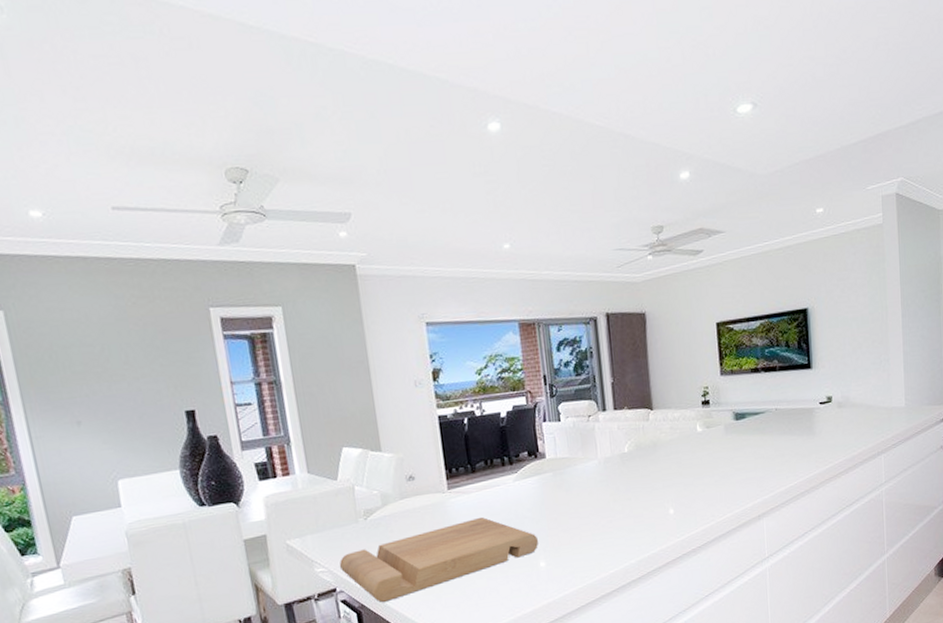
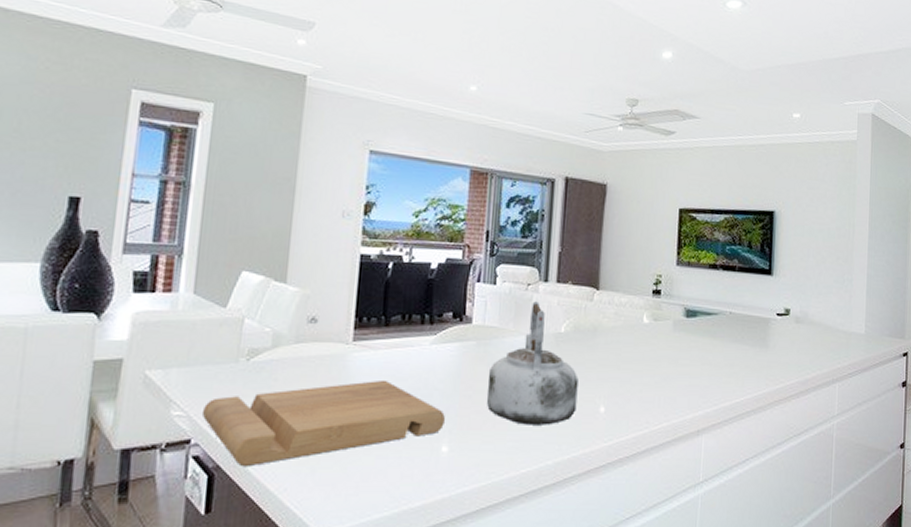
kettle: none [567,429,649,535] -> present [487,301,579,425]

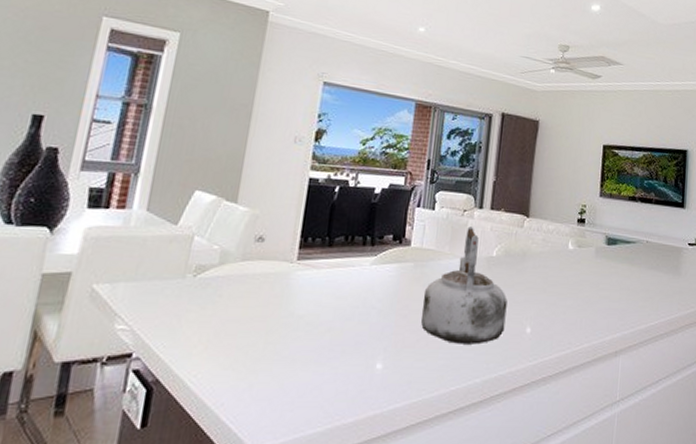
cutting board: present [201,379,446,467] -> none [145,297,382,382]

